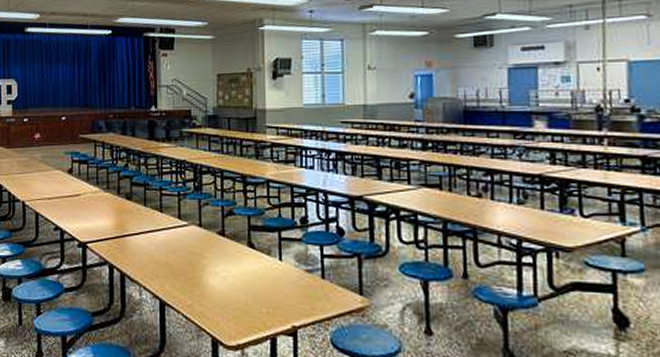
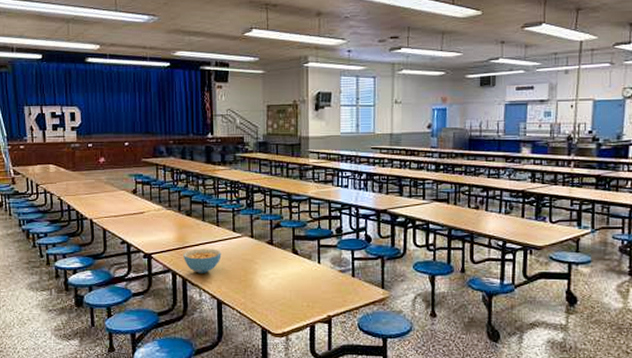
cereal bowl: none [122,238,165,268] -> present [184,249,222,273]

